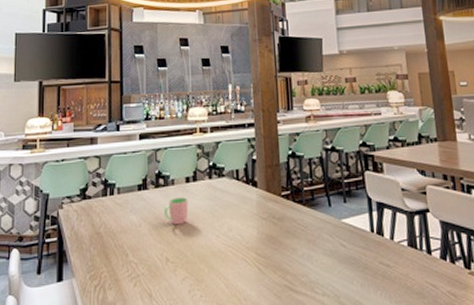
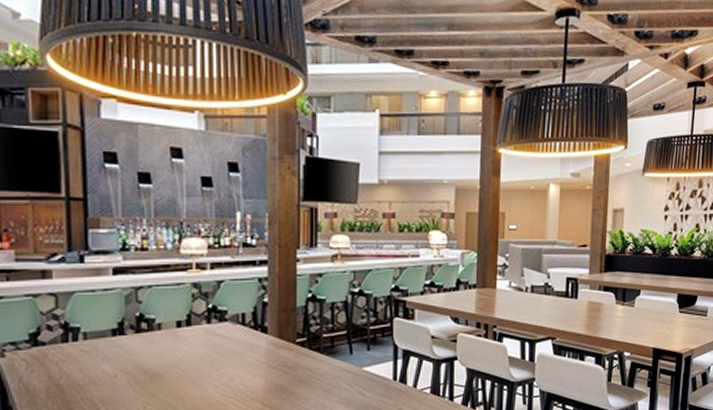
cup: present [163,197,189,225] -> none [146,344,180,375]

